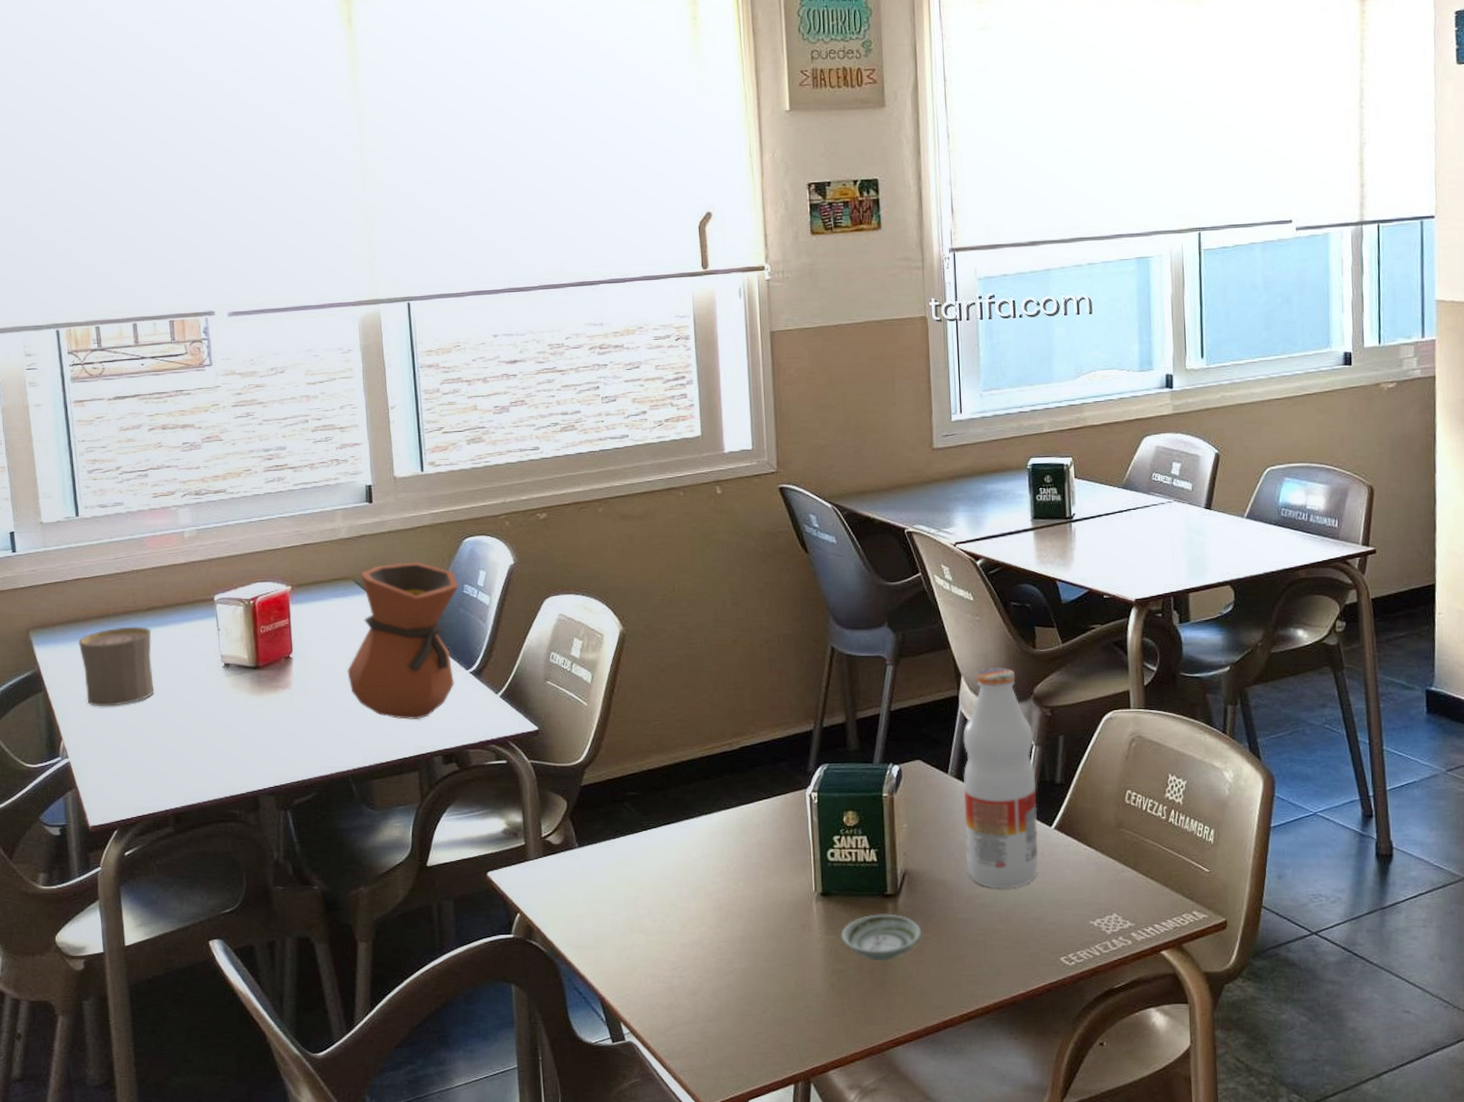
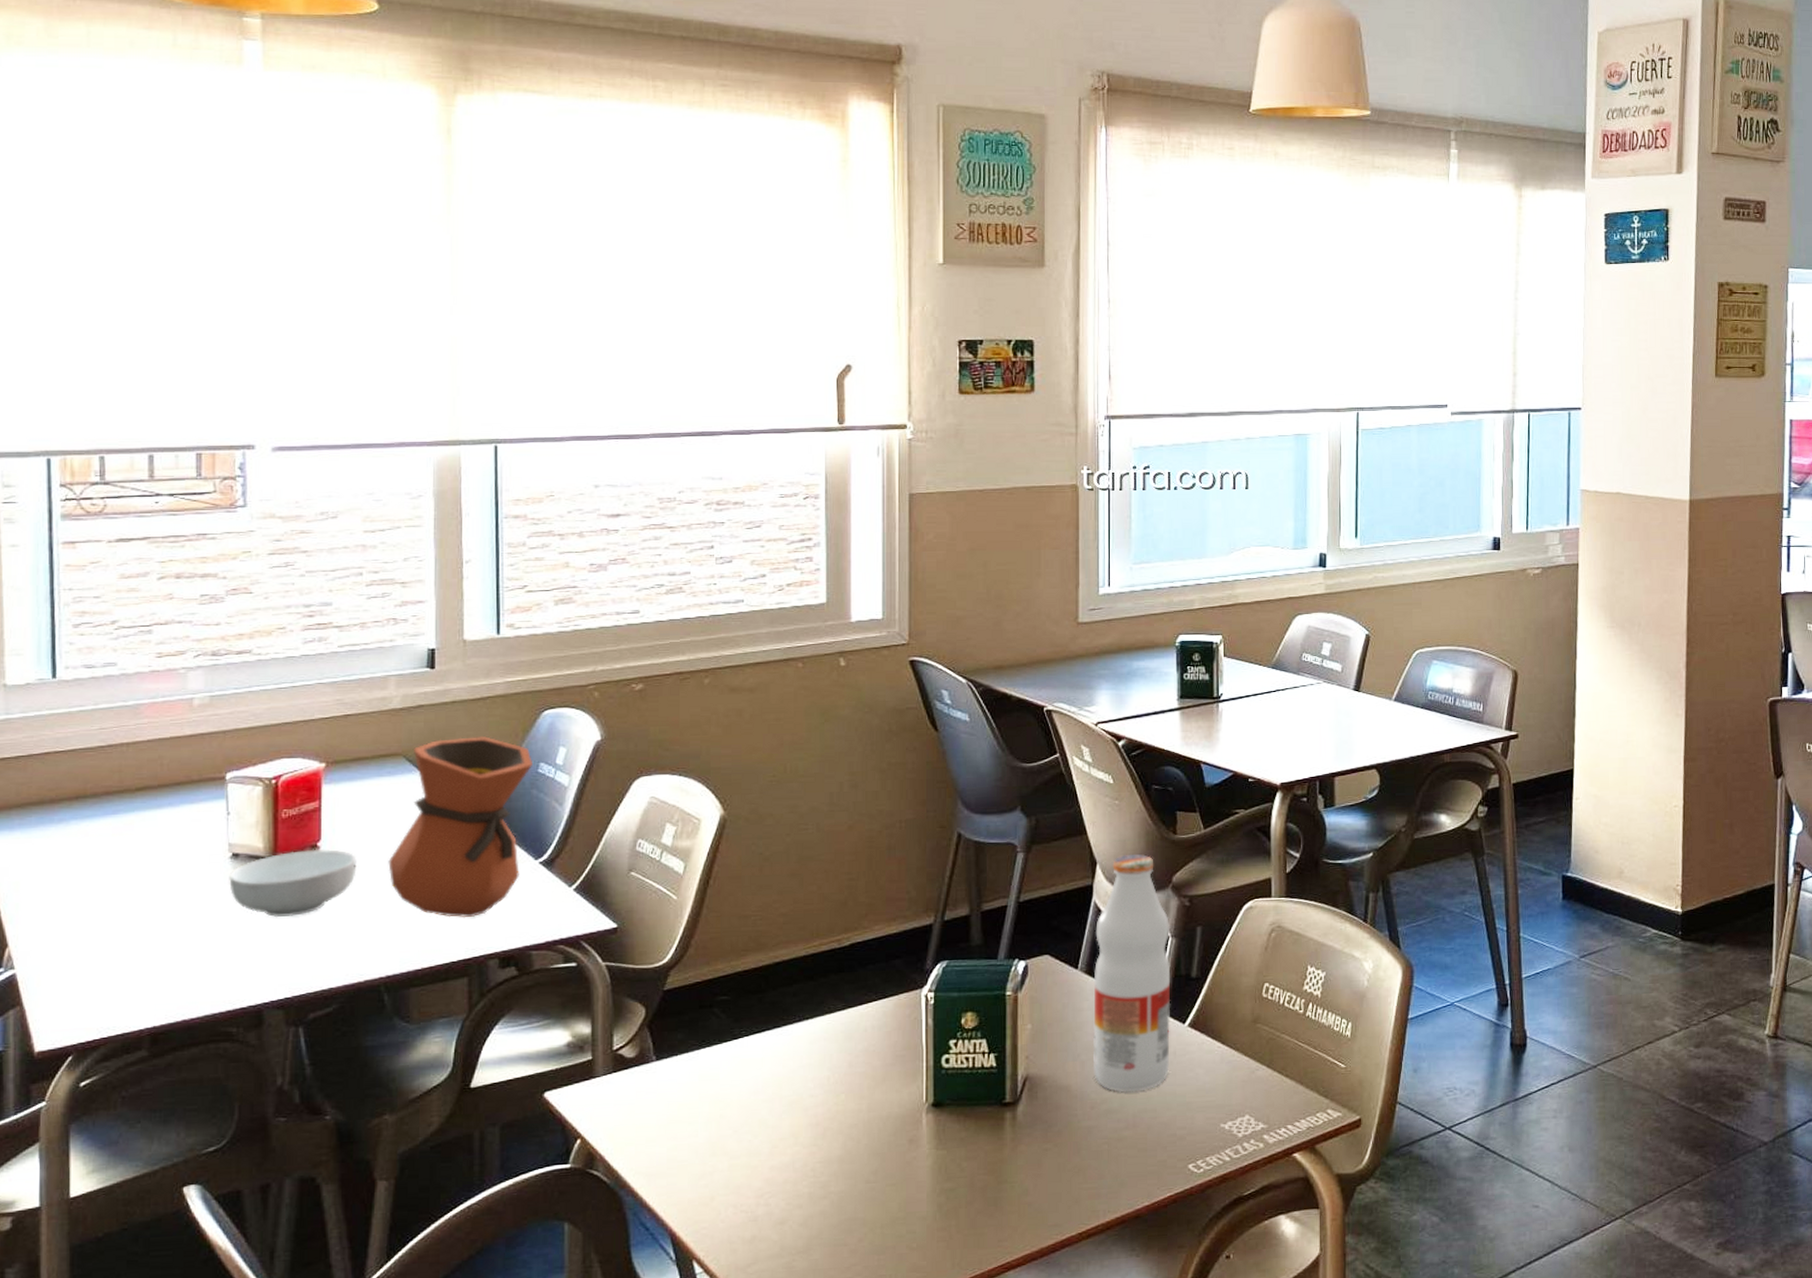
cup: present [79,626,154,707] -> none [42,809,140,906]
cereal bowl: none [223,660,323,718] -> present [229,849,357,918]
saucer: present [841,914,922,962] -> none [952,1124,1041,1178]

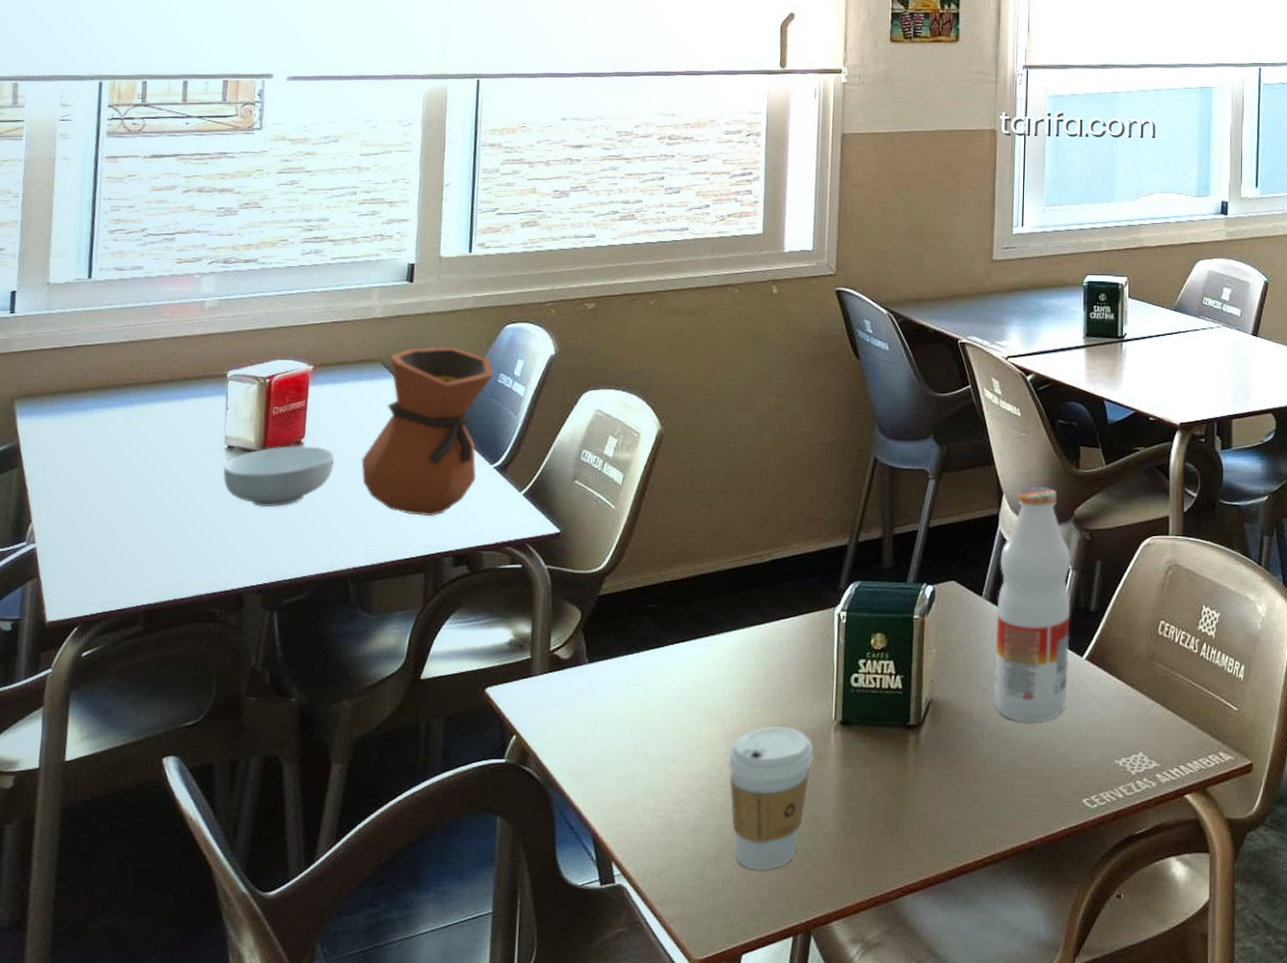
coffee cup: none [813,1112,905,1258] -> present [728,727,814,870]

